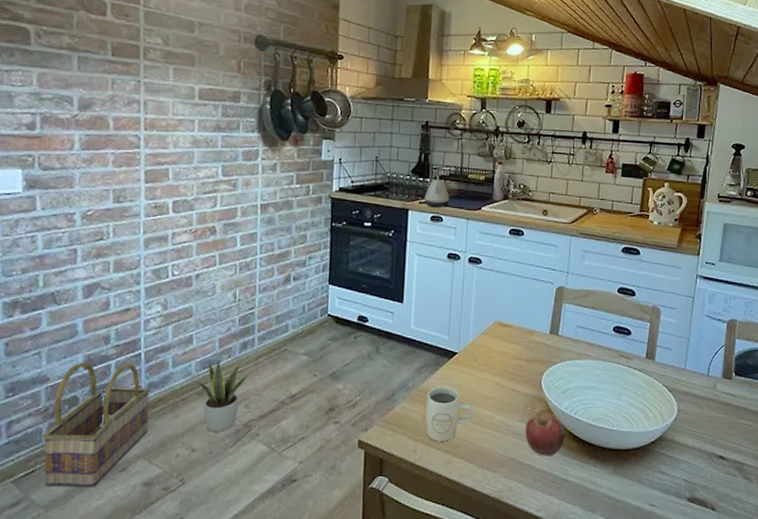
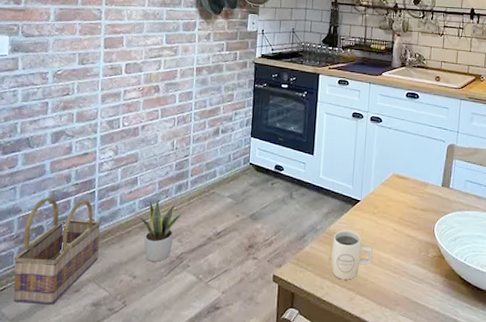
kettle: present [424,166,450,208] -> none [333,37,355,73]
fruit: present [525,412,565,456] -> none [420,257,456,298]

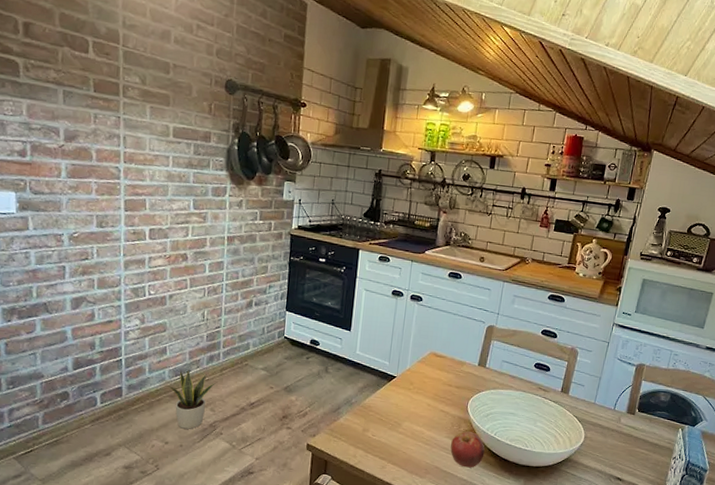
basket: present [13,197,102,305] -> none [39,363,130,467]
mug: present [331,230,373,280] -> none [365,404,406,450]
fruit: none [420,257,456,298] -> present [450,431,485,468]

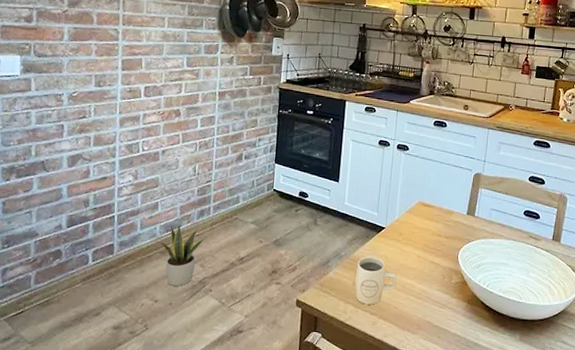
mug: none [365,404,406,450] -> present [354,256,397,305]
fruit: present [450,431,485,468] -> none [442,283,478,323]

